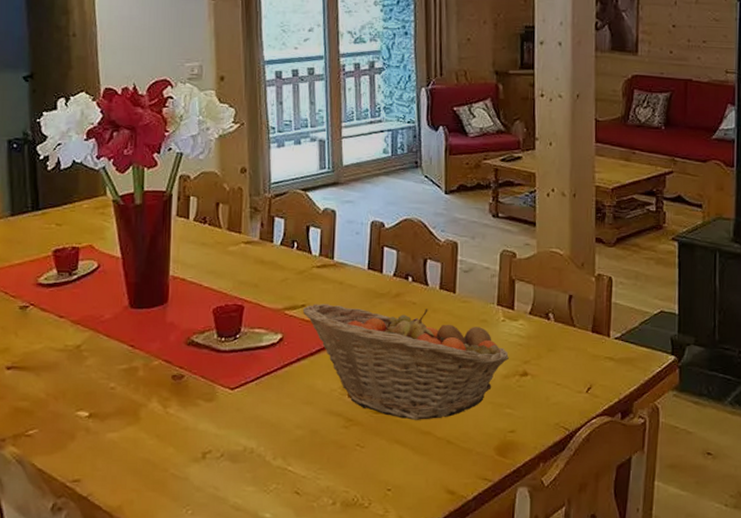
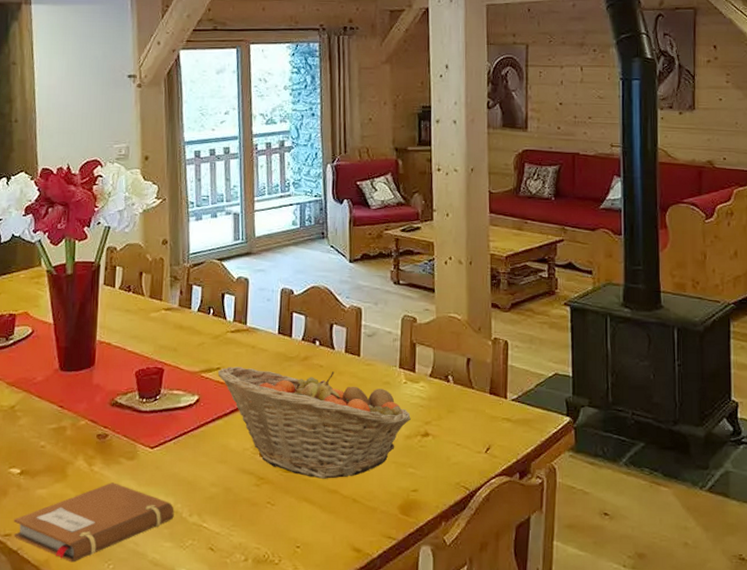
notebook: none [82,425,257,508] -> present [13,482,174,563]

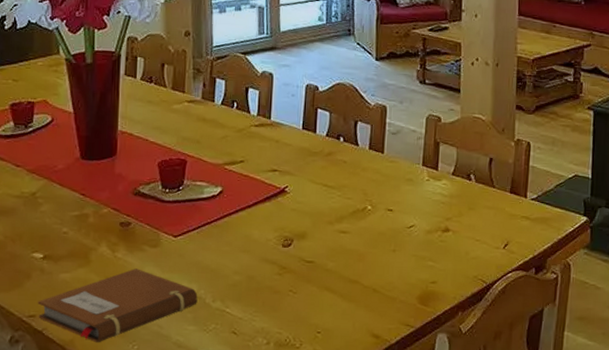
fruit basket: present [218,367,411,479] -> none [242,160,432,270]

